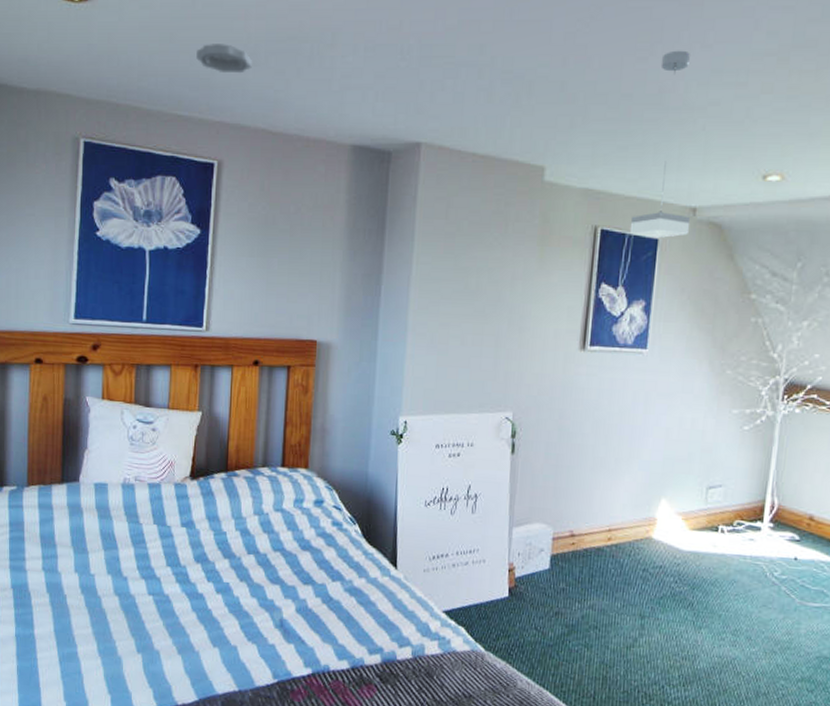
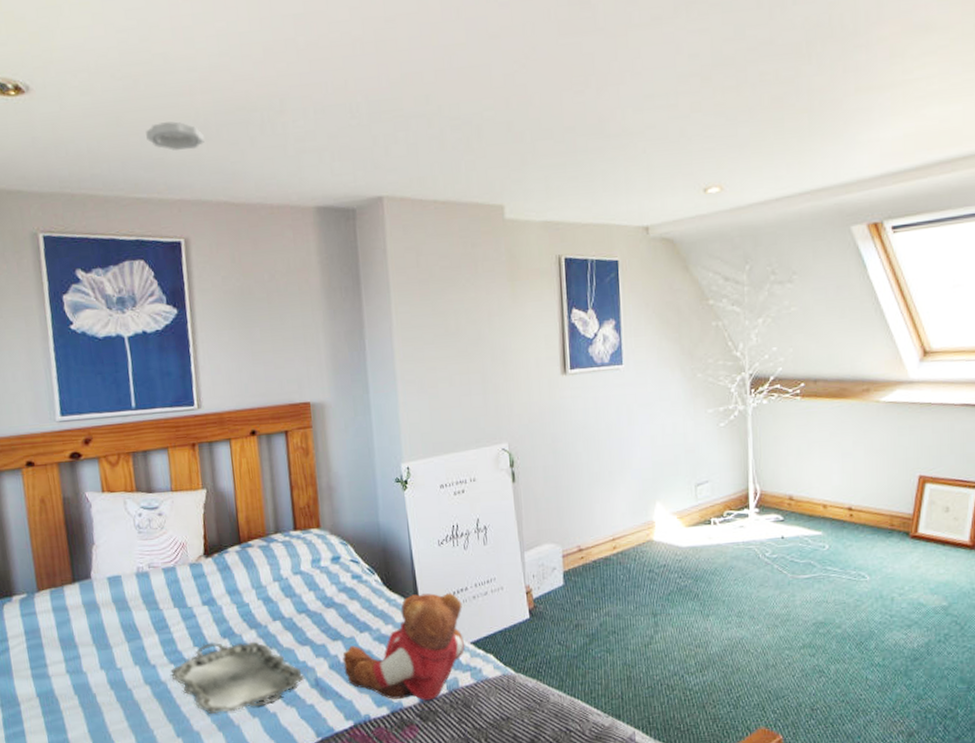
serving tray: none [141,565,270,638] -> present [170,641,305,715]
teddy bear: none [310,551,440,663] -> present [342,593,465,701]
pendant lamp: present [629,50,691,238] -> none [590,80,645,260]

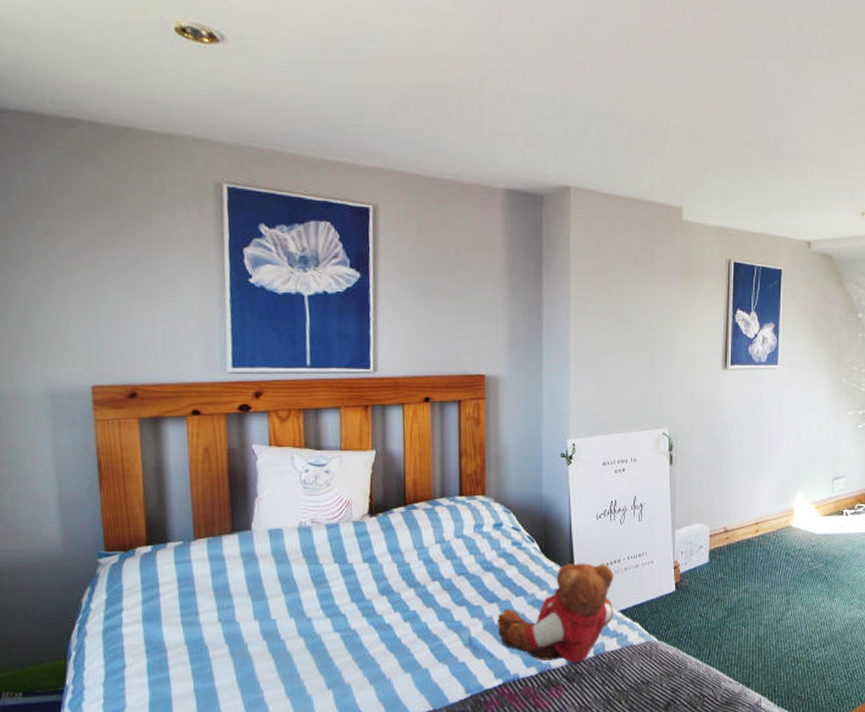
smoke detector: present [146,121,205,151] -> none [342,89,401,120]
serving tray: present [170,641,305,715] -> none [326,599,459,668]

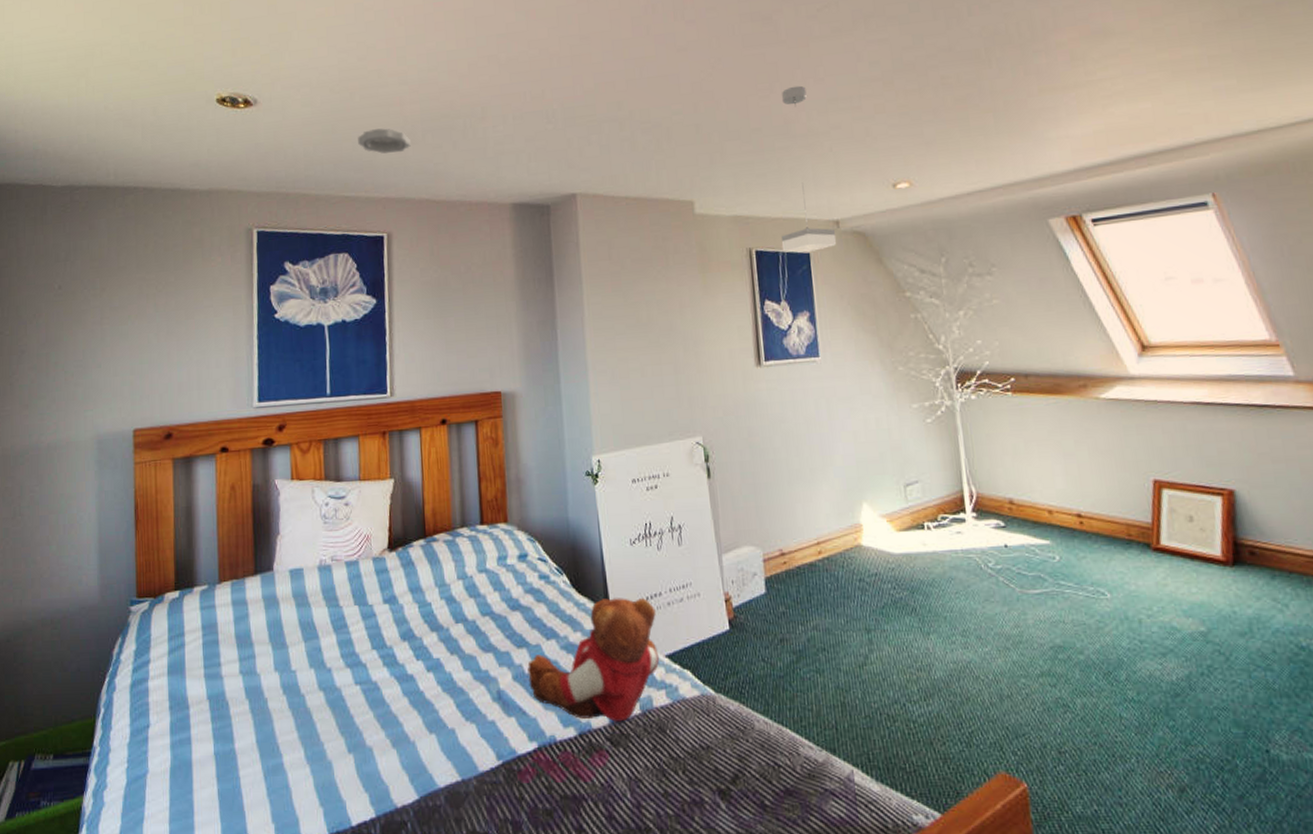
smoke detector: none [342,89,401,120] -> present [358,128,411,154]
pendant lamp: none [757,104,807,268] -> present [781,85,836,253]

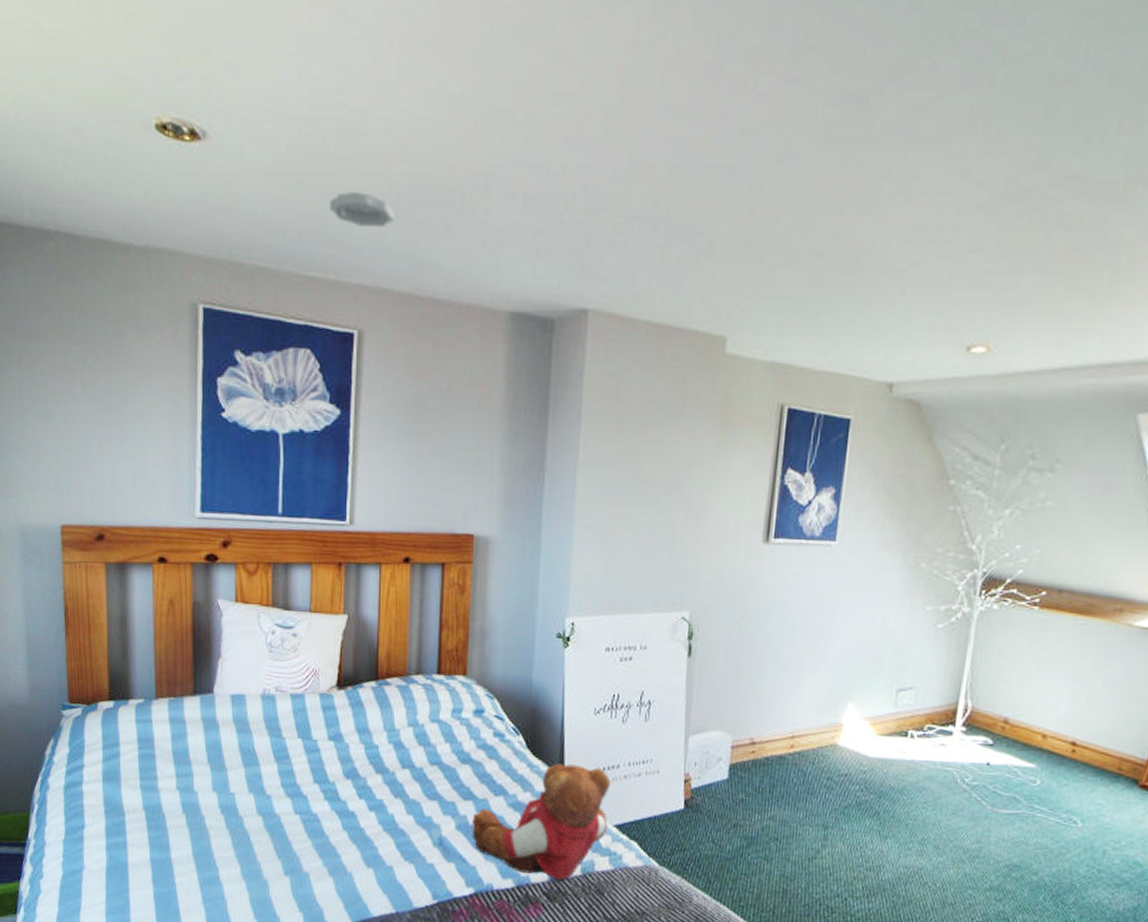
pendant lamp: present [781,85,836,253] -> none [819,202,890,417]

